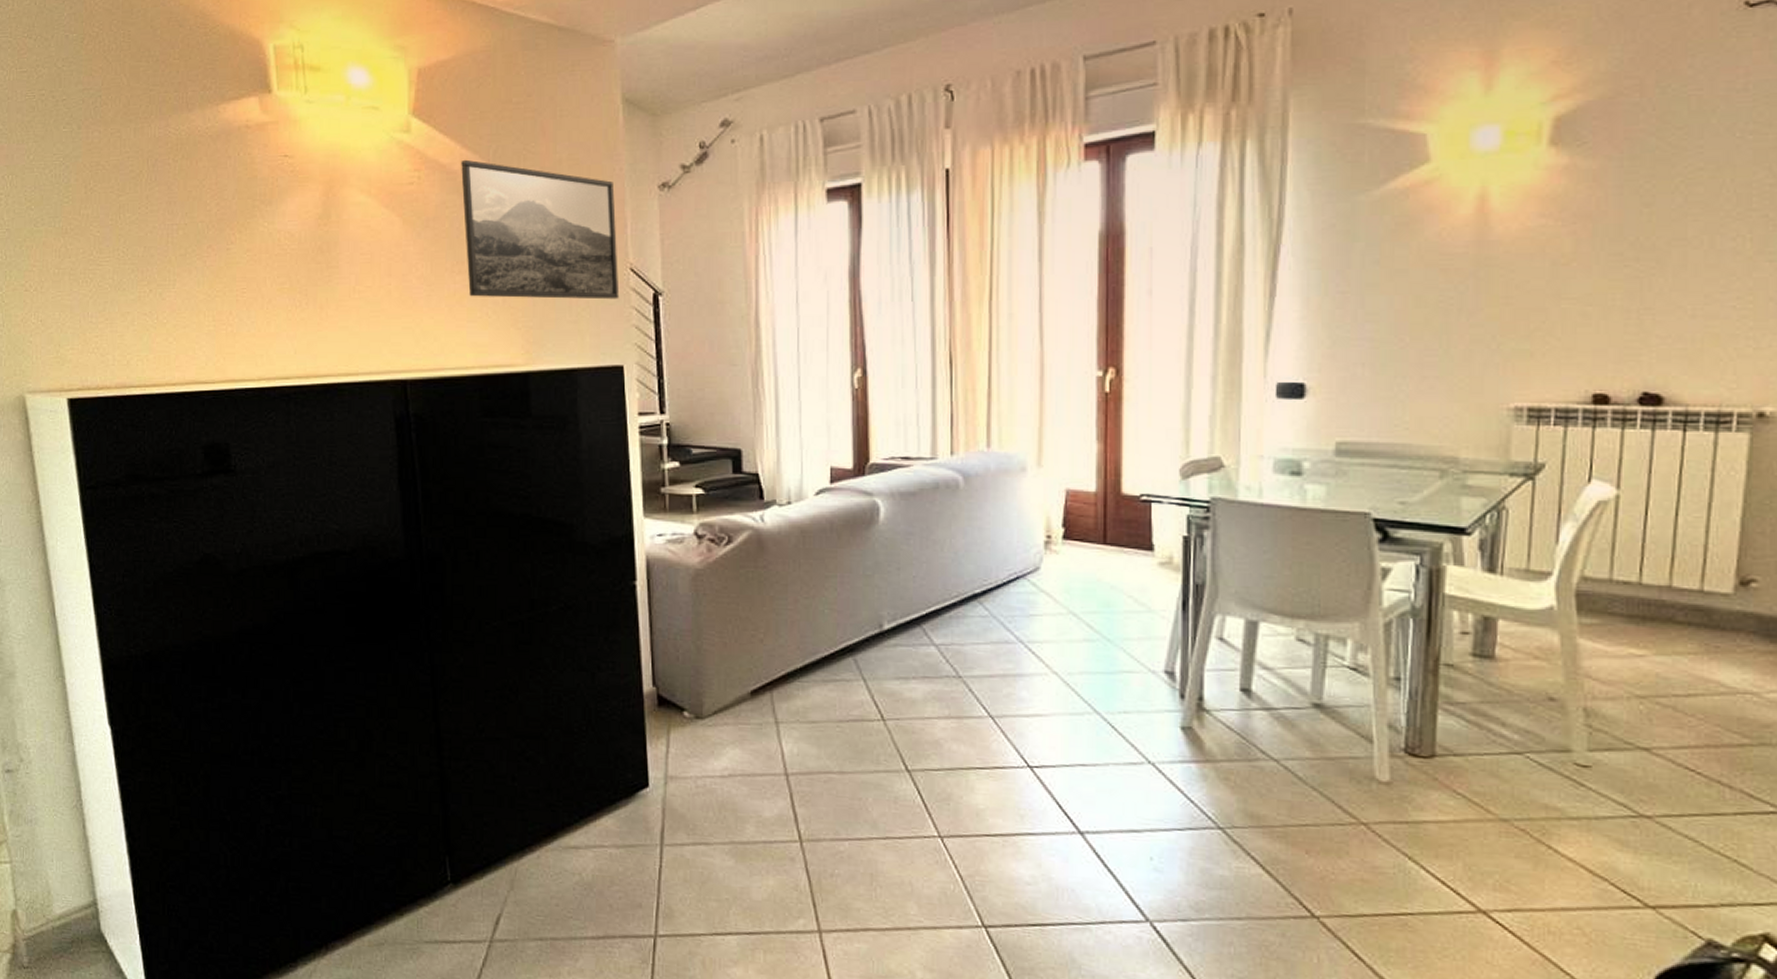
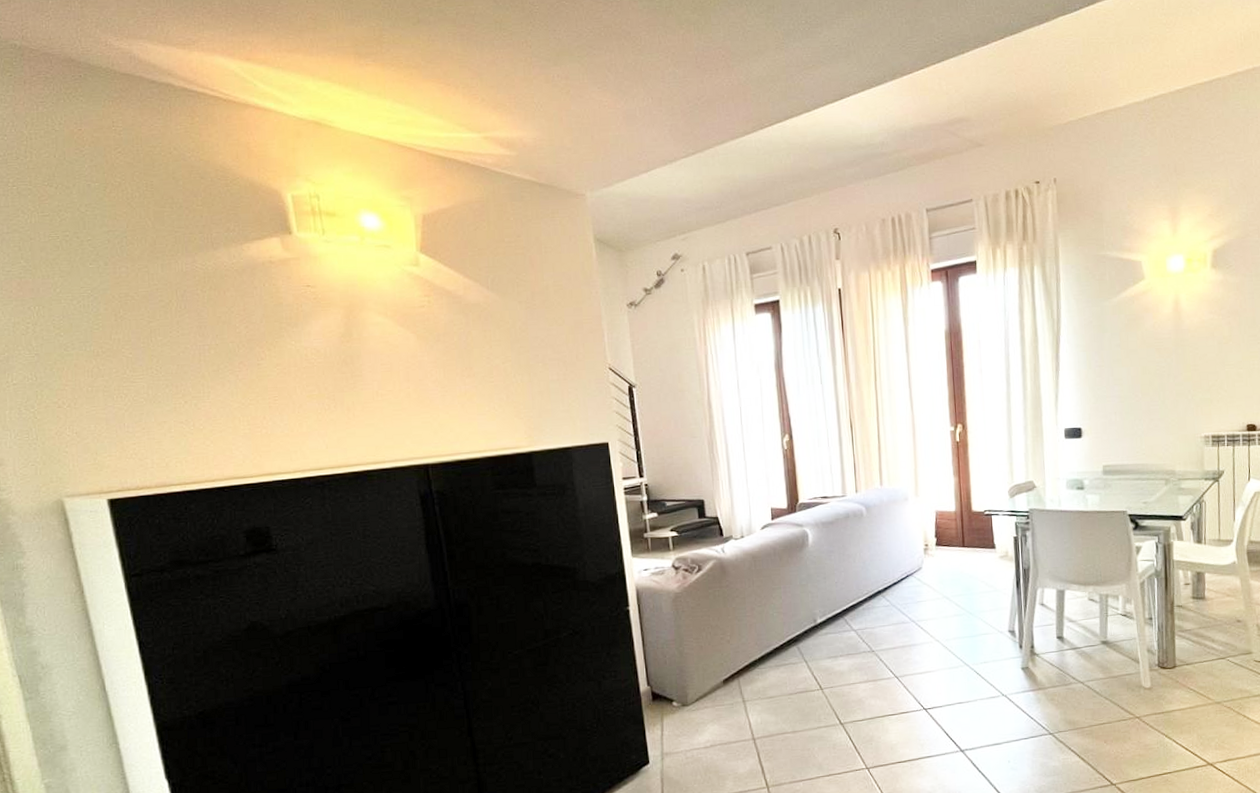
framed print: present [461,159,620,300] -> none [464,286,602,395]

